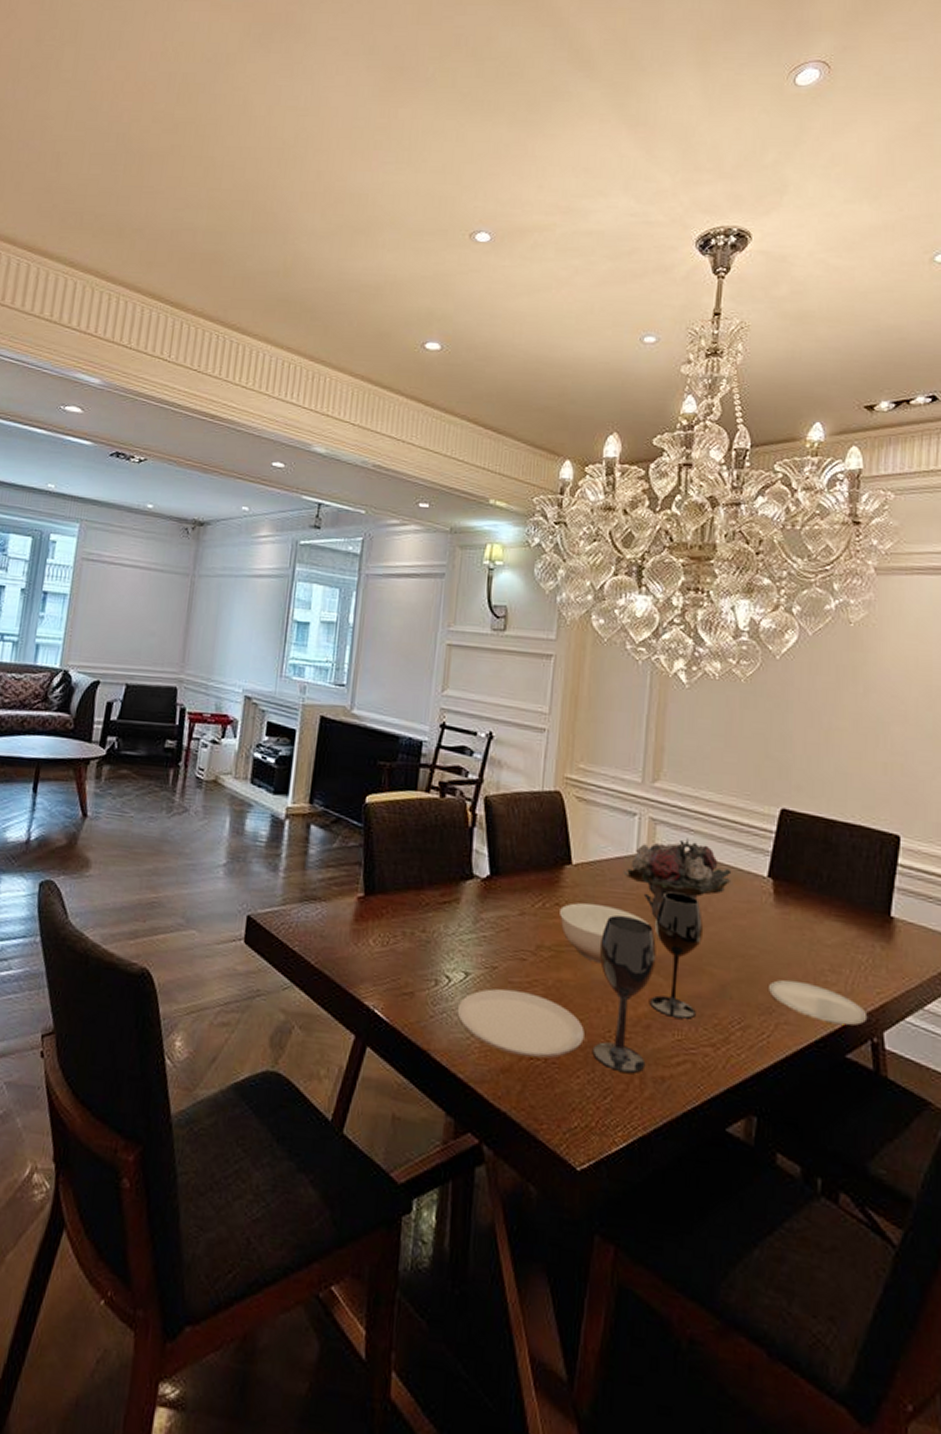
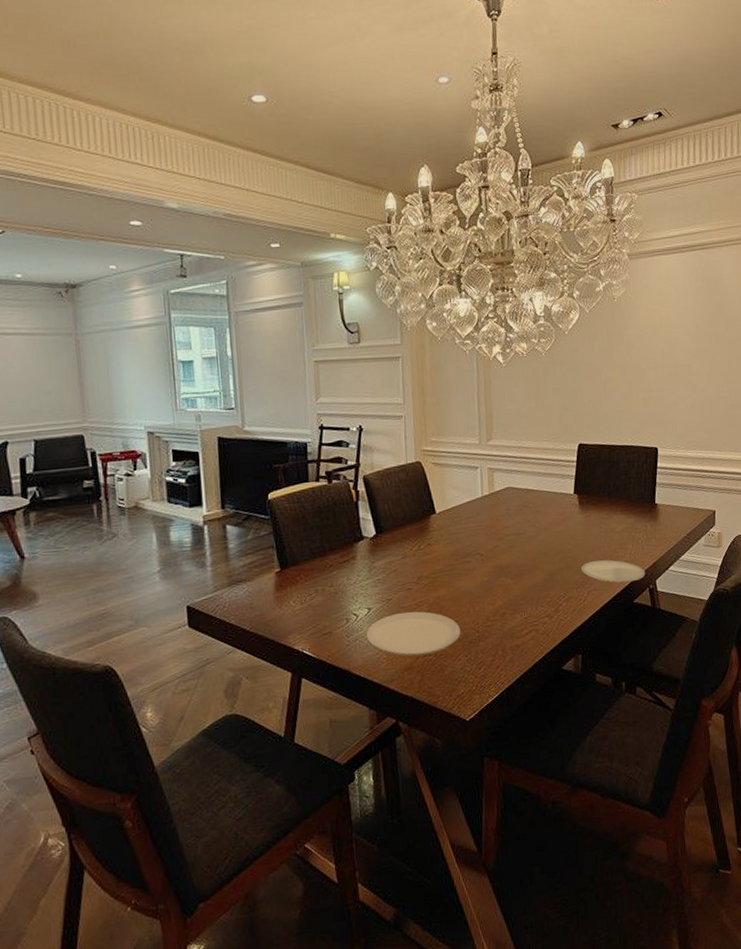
bowl: present [559,903,649,964] -> none [432,537,496,579]
wine glass: present [592,915,656,1073] -> none [463,542,505,649]
flower arrangement: present [623,838,732,919] -> none [474,477,550,539]
wineglass: present [649,891,704,1019] -> none [500,517,535,604]

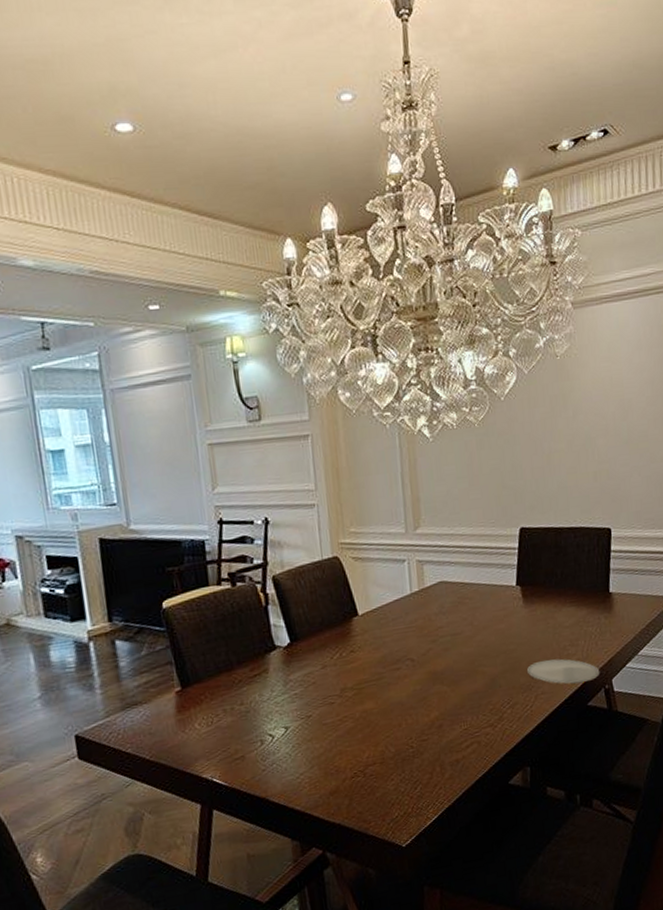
plate: present [366,611,461,657] -> none [284,727,392,779]

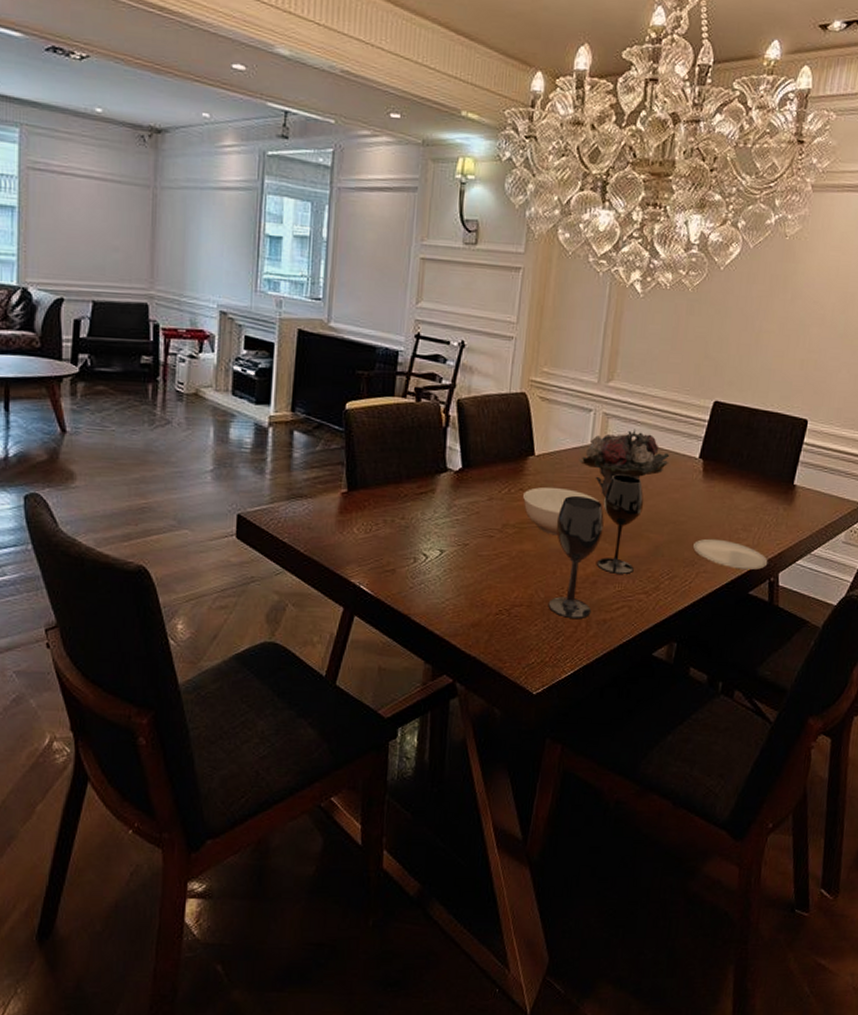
bowl: none [355,641,429,689] -> present [523,487,599,536]
wine glass: none [392,645,443,766] -> present [548,495,604,618]
flower arrangement: none [402,570,489,641] -> present [579,429,670,497]
wineglass: none [433,615,475,714] -> present [596,474,644,574]

